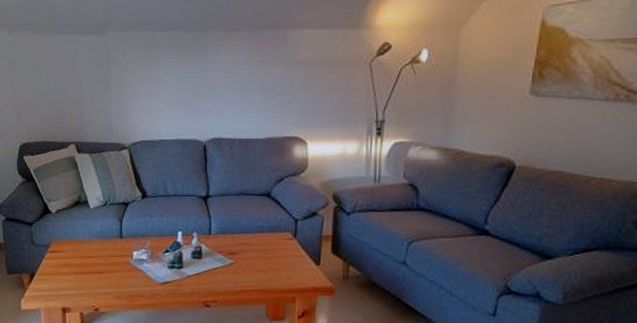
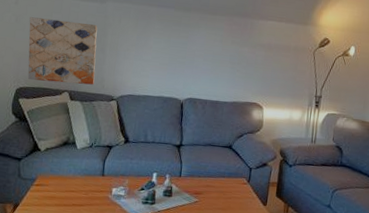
wall art: none [25,61,102,134] -> present [27,17,98,85]

